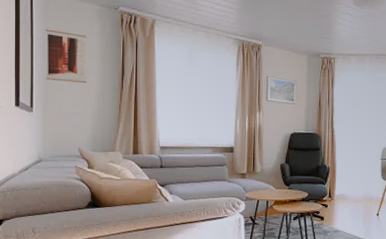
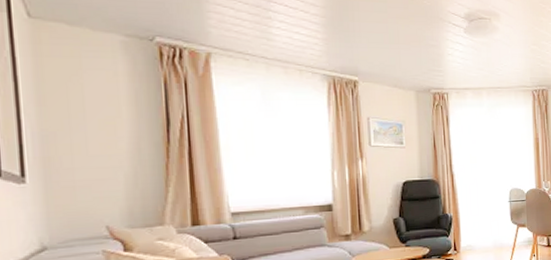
wall art: present [45,29,88,84] -> none [38,68,114,139]

